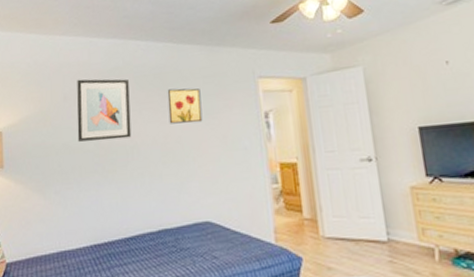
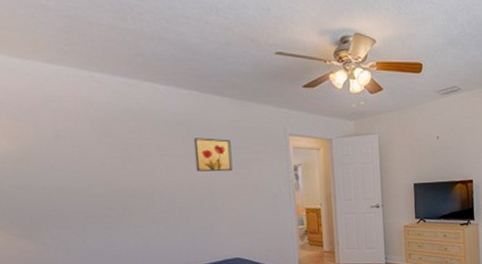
wall art: present [77,79,132,142] -> none [73,117,152,185]

